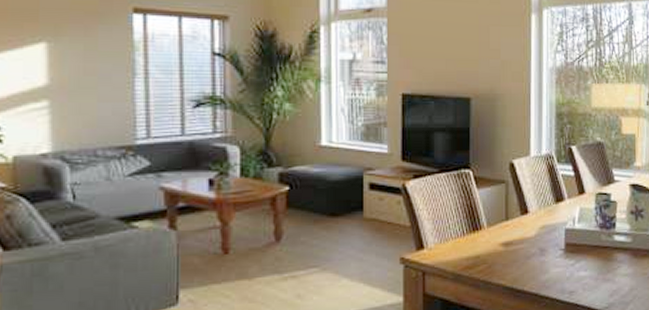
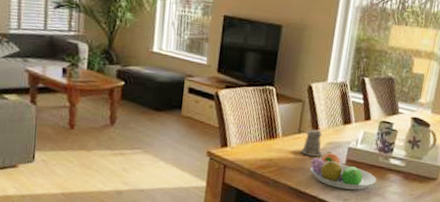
pepper shaker: none [503,212,537,246] -> present [296,128,323,158]
fruit bowl: none [525,237,602,280] -> present [310,152,377,190]

